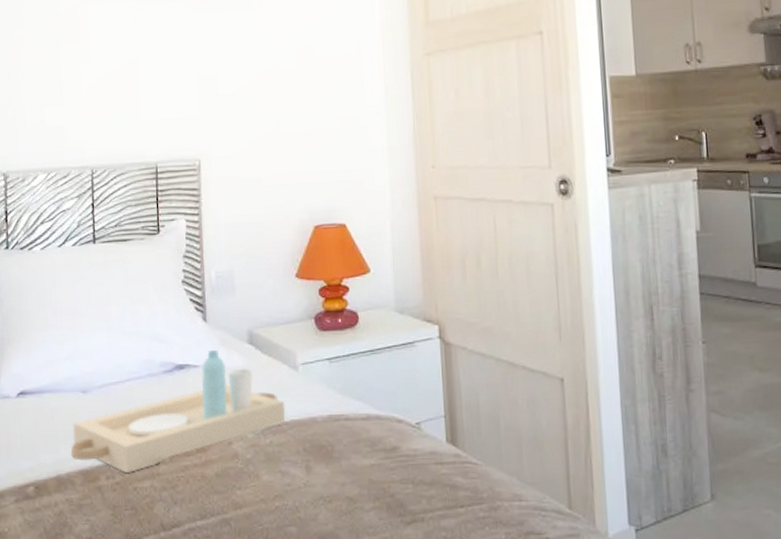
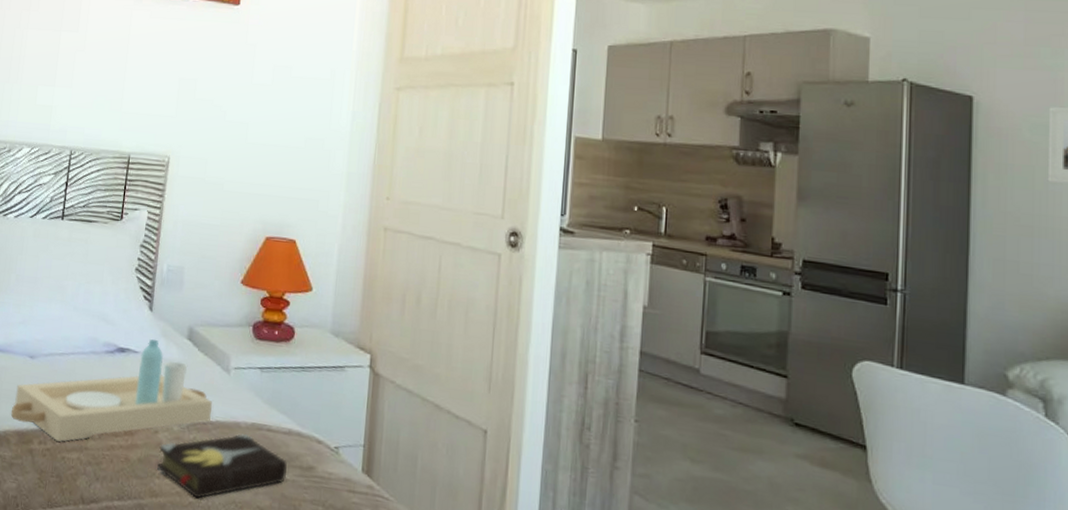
hardback book: none [236,427,372,502] -> present [157,433,287,499]

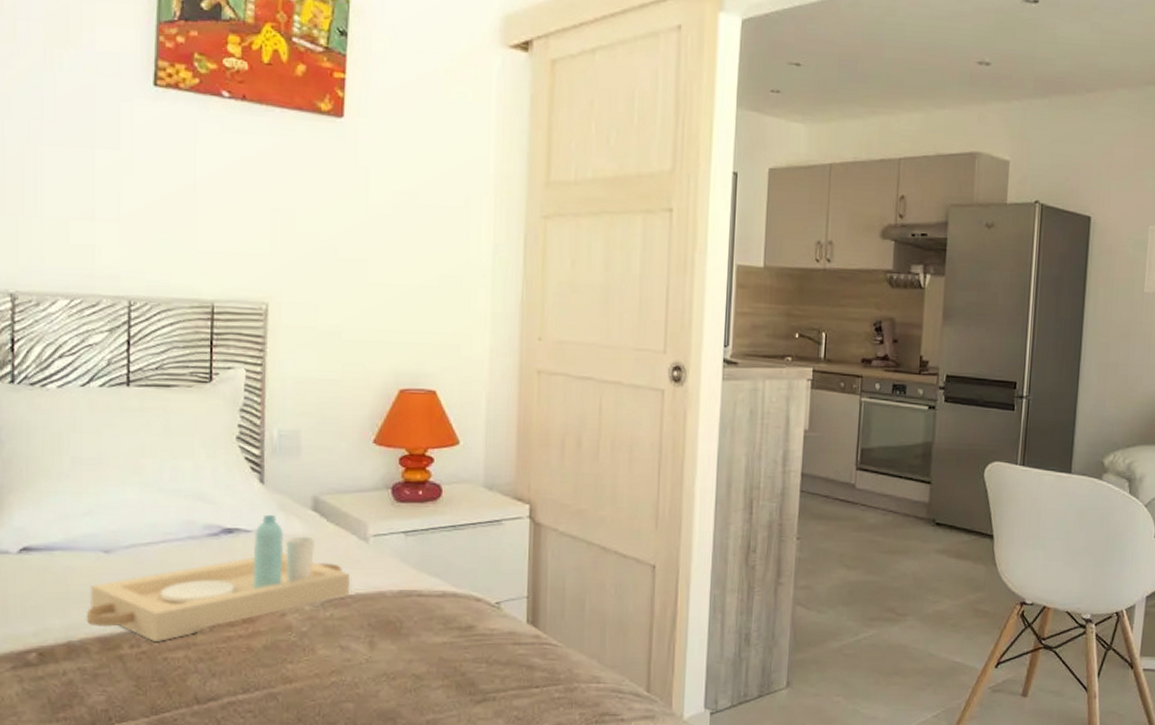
hardback book: present [157,433,287,499] -> none [289,602,444,677]

